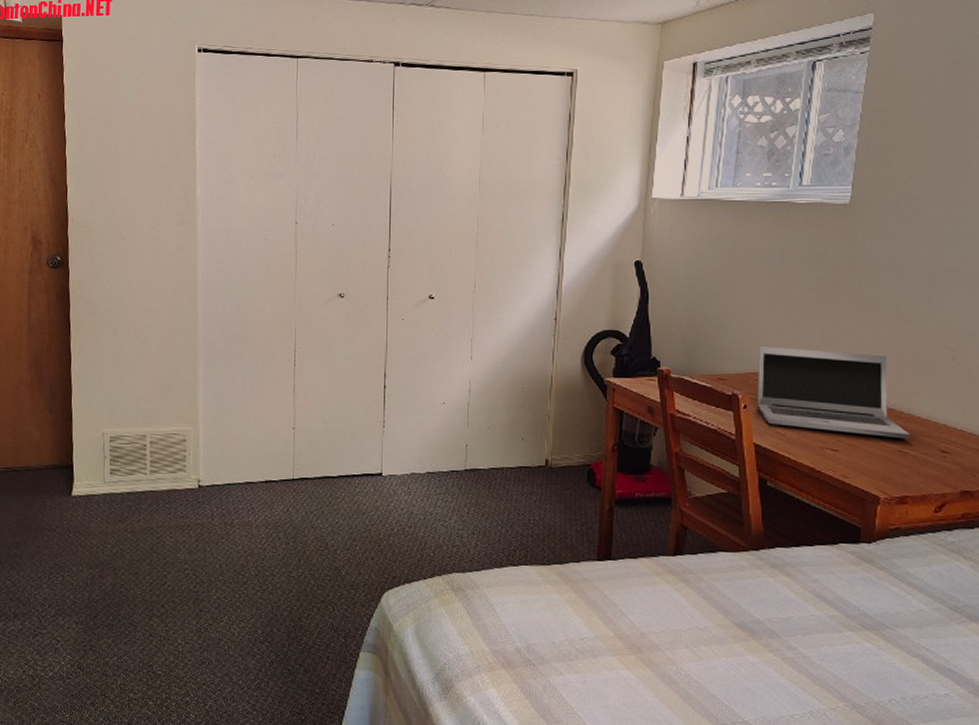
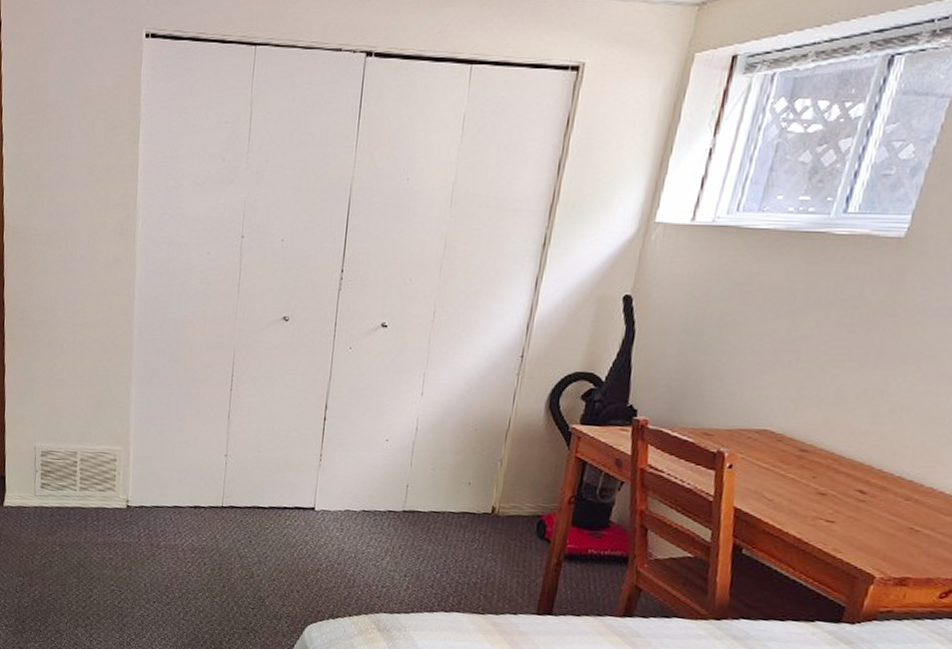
laptop: present [757,346,910,439] -> none [744,400,927,516]

